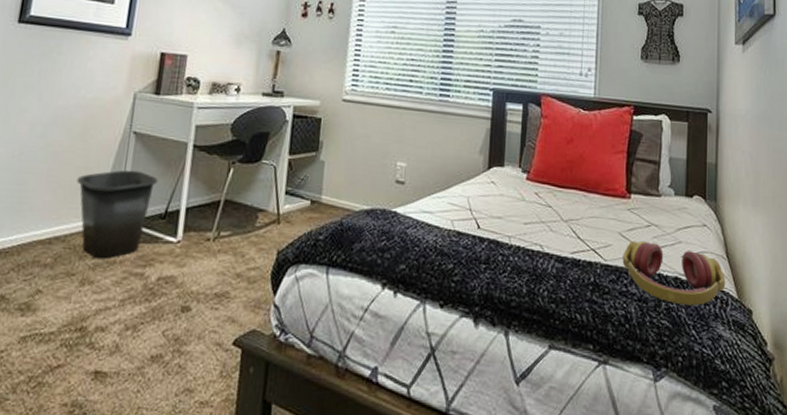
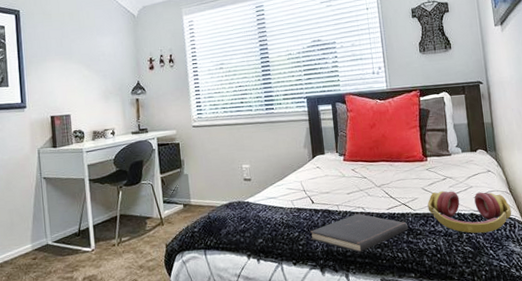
waste bin: present [76,170,158,259] -> none [10,205,69,272]
hardcover book: none [468,251,595,305] -> present [310,213,409,253]

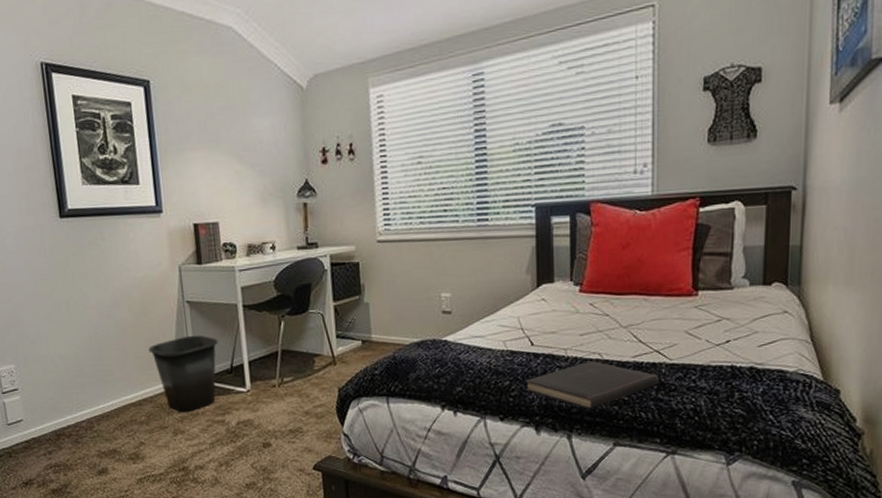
waste bin: none [10,205,69,272] -> present [148,335,218,413]
headphones: present [427,190,512,234] -> none [690,335,810,393]

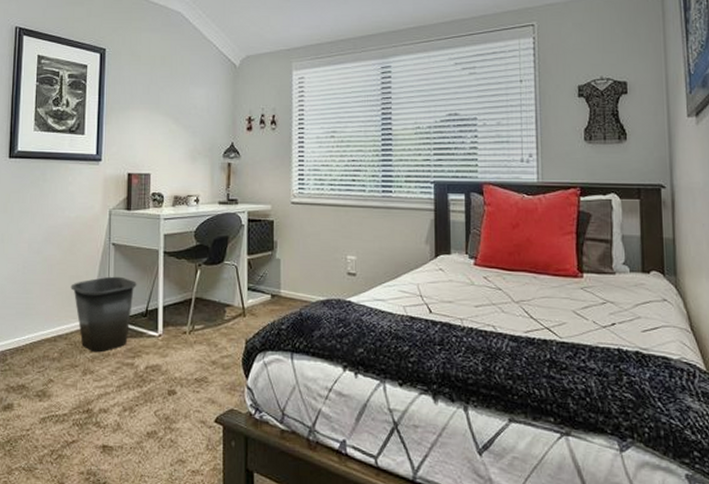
hardcover book: present [526,360,660,410] -> none [424,332,551,382]

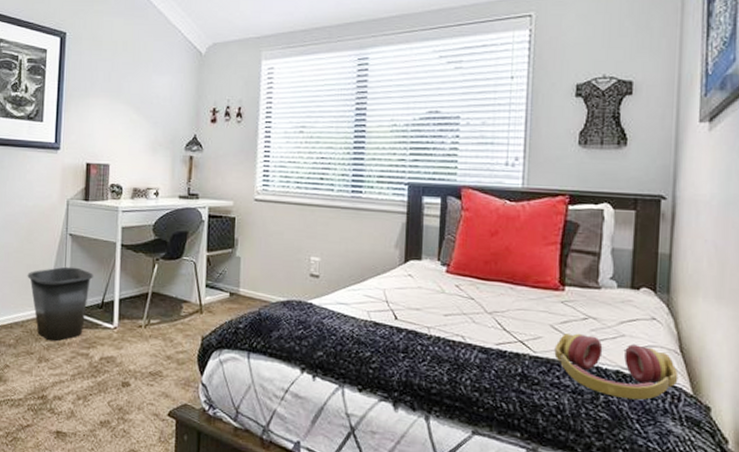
headphones: none [578,317,692,379] -> present [554,333,679,401]

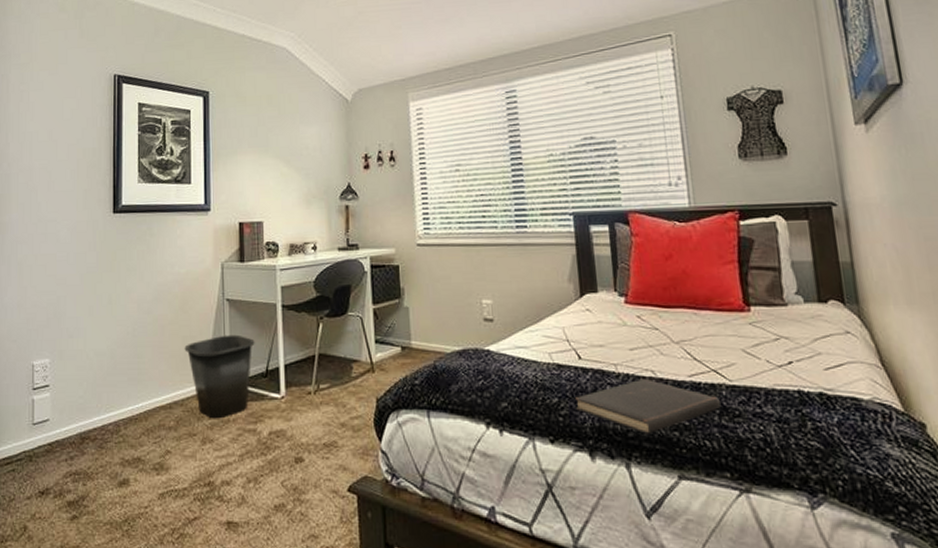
hardcover book: none [386,342,523,392] -> present [575,378,722,434]
headphones: present [554,333,679,401] -> none [750,356,886,424]

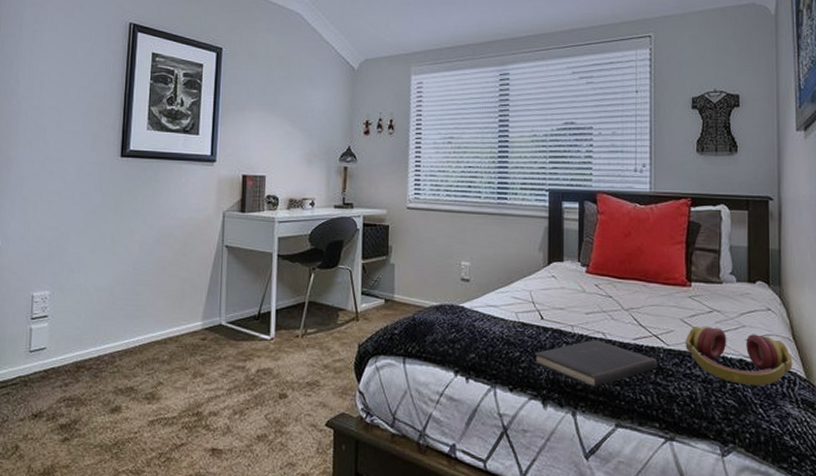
waste bin: present [184,334,255,419] -> none [182,279,250,355]
headphones: none [750,356,886,424] -> present [685,326,793,386]

